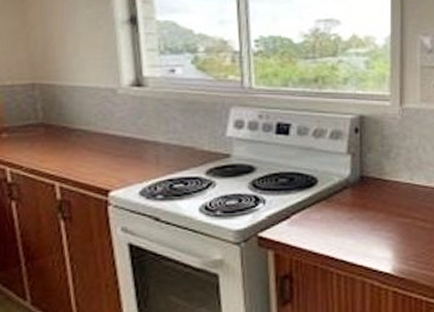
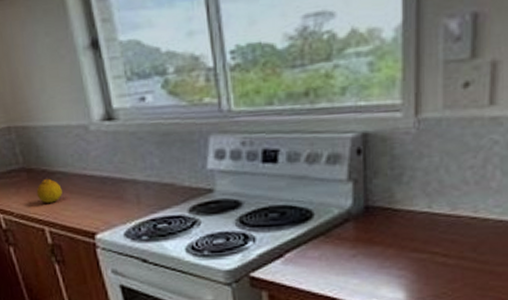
fruit: none [52,135,80,159] -> present [36,178,62,203]

